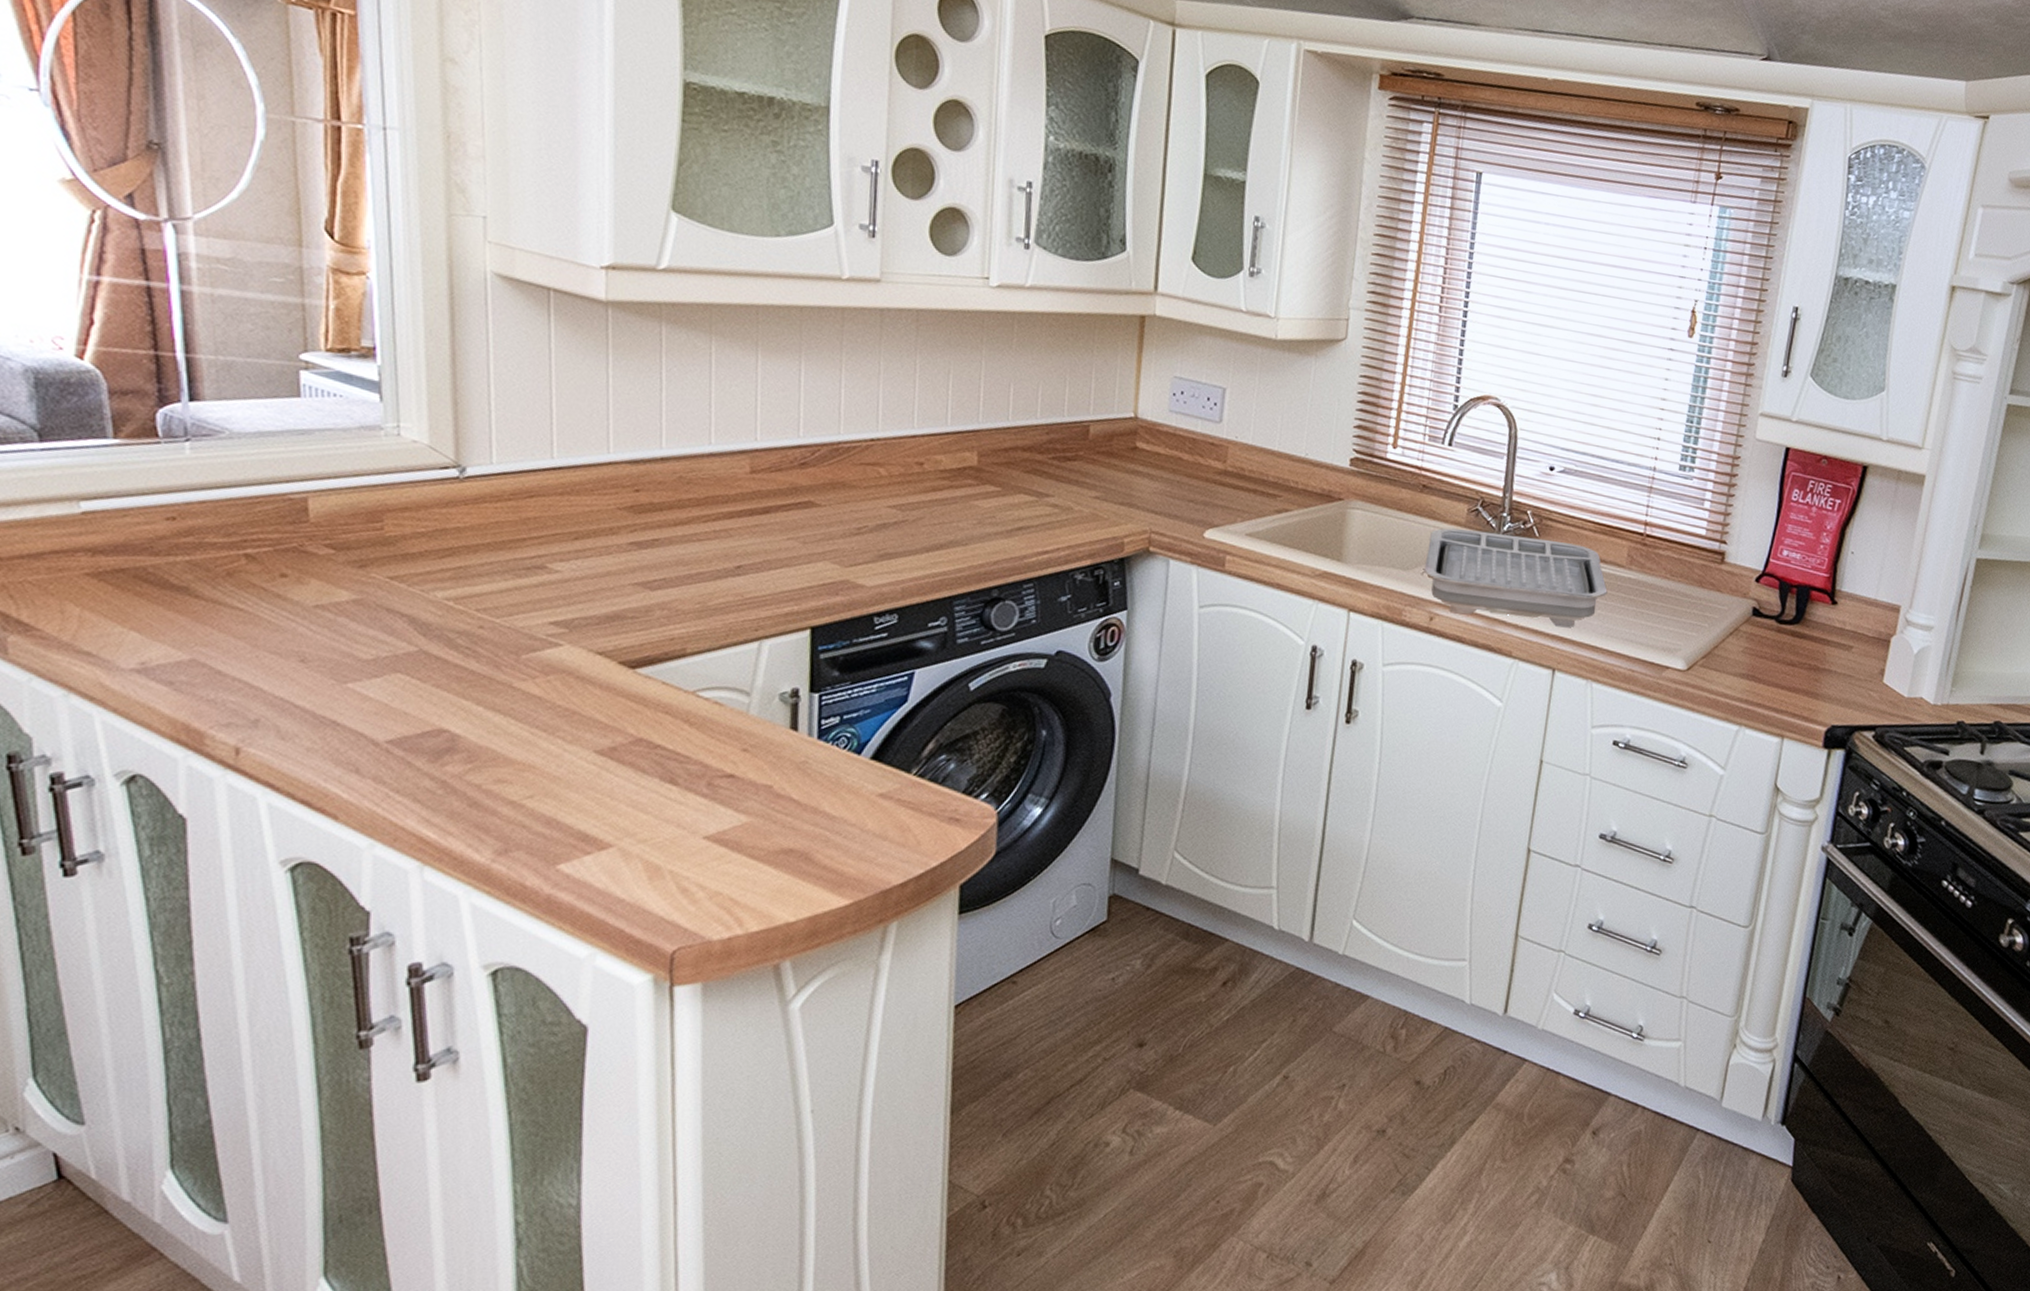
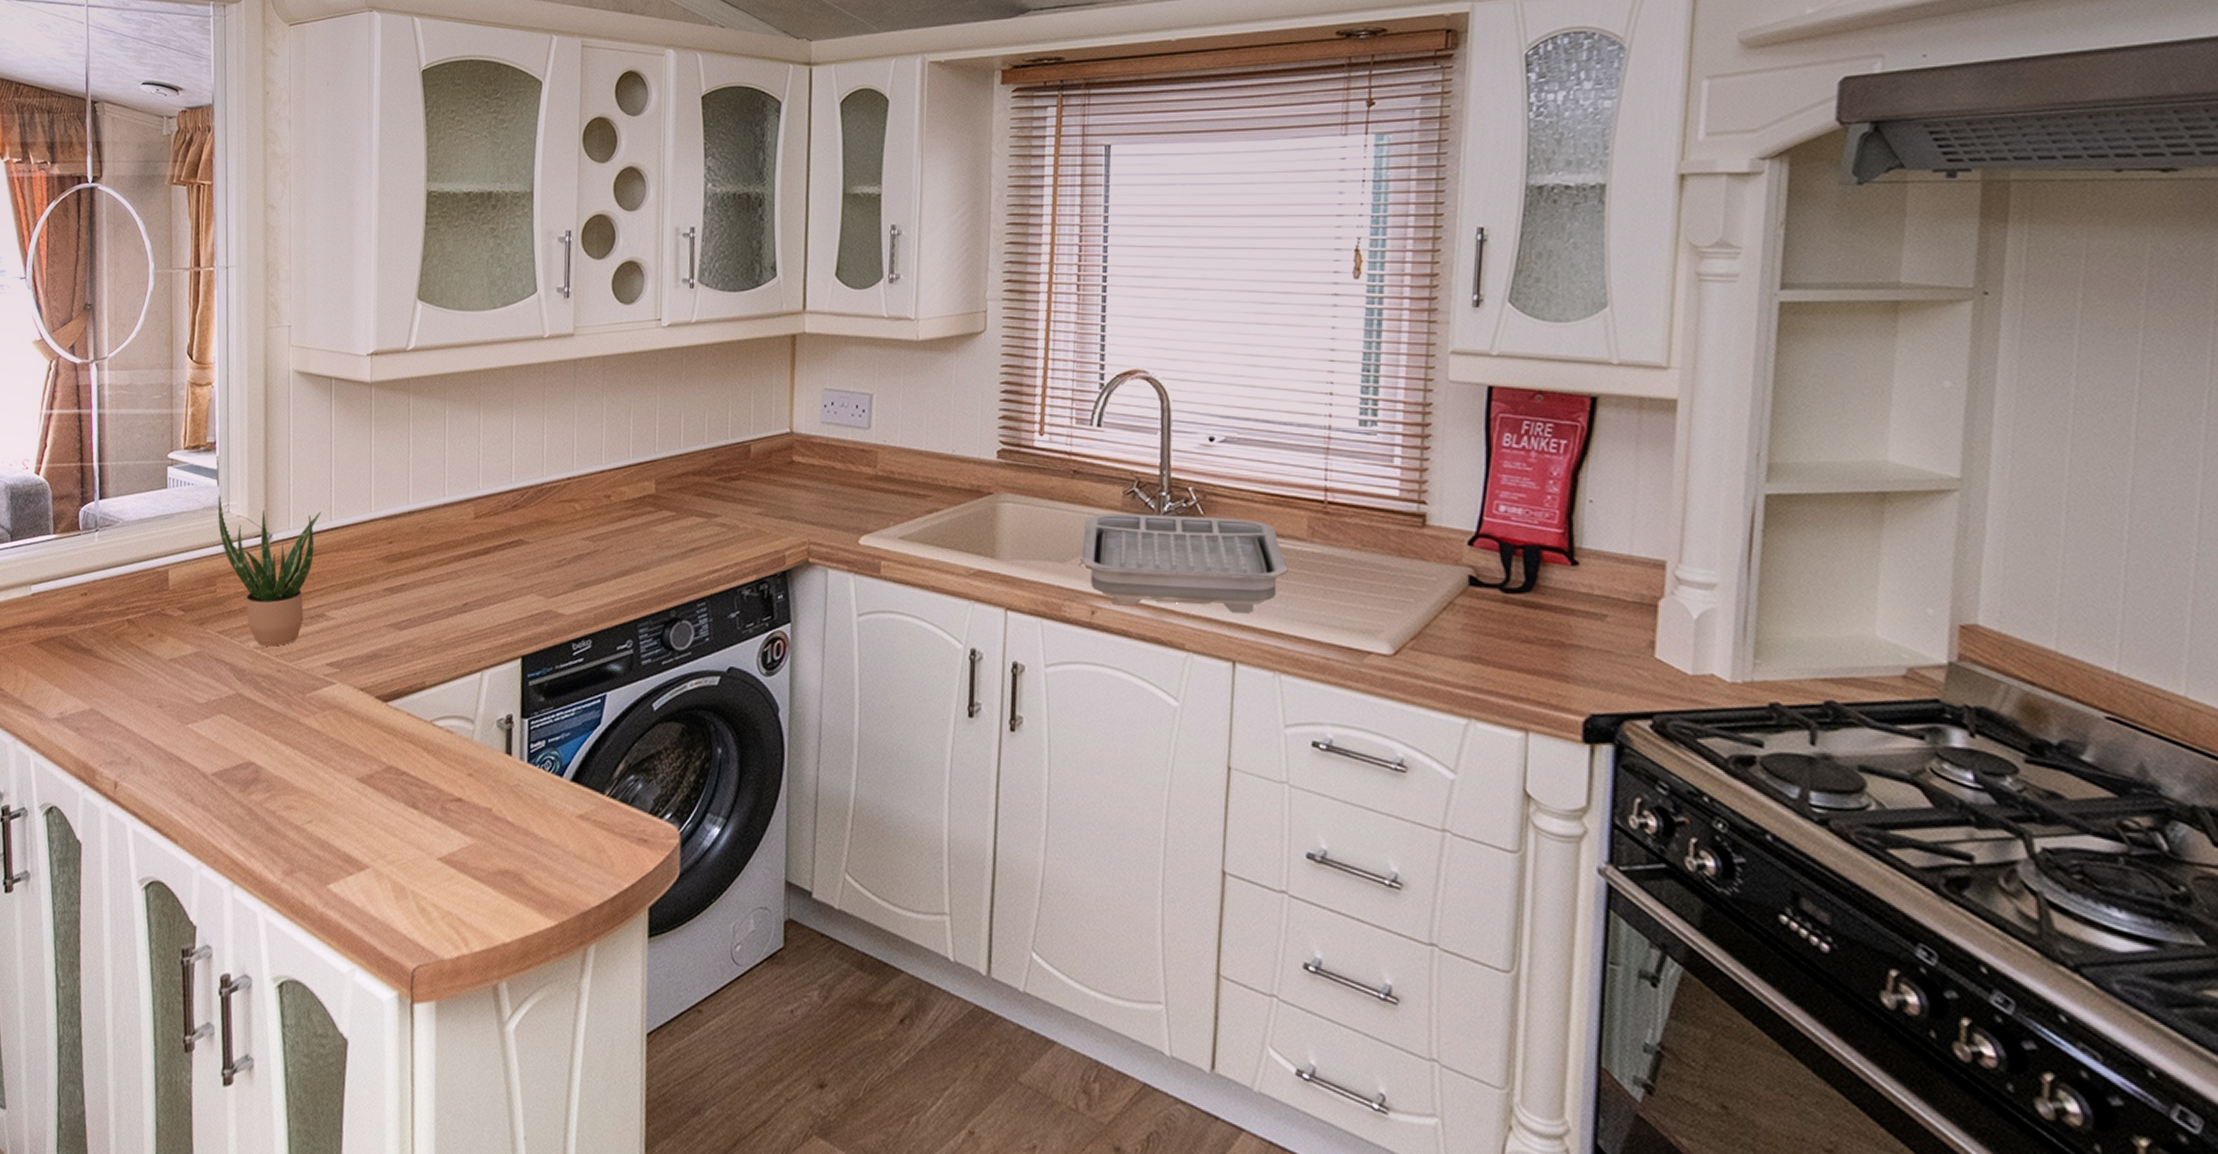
potted plant: none [382,413,539,599] -> present [217,495,322,647]

